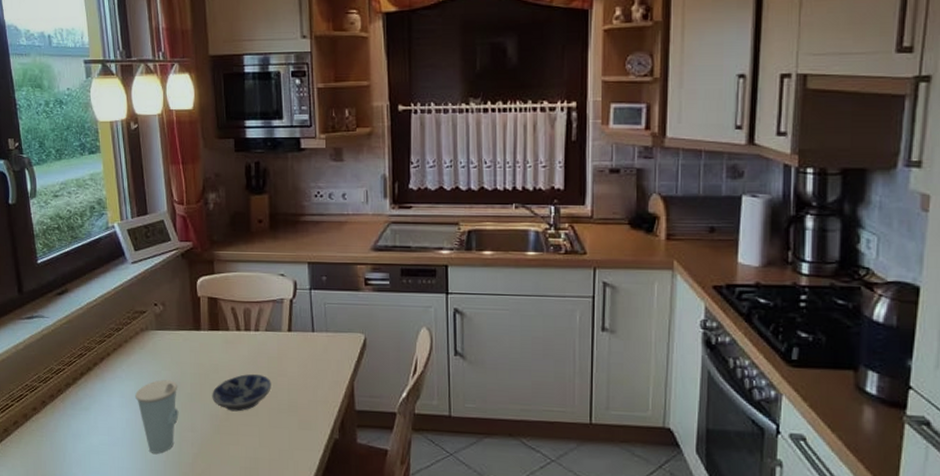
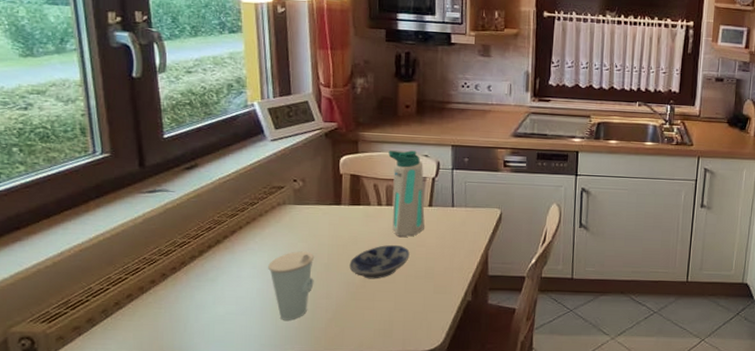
water bottle: none [244,269,285,365] -> present [388,150,425,237]

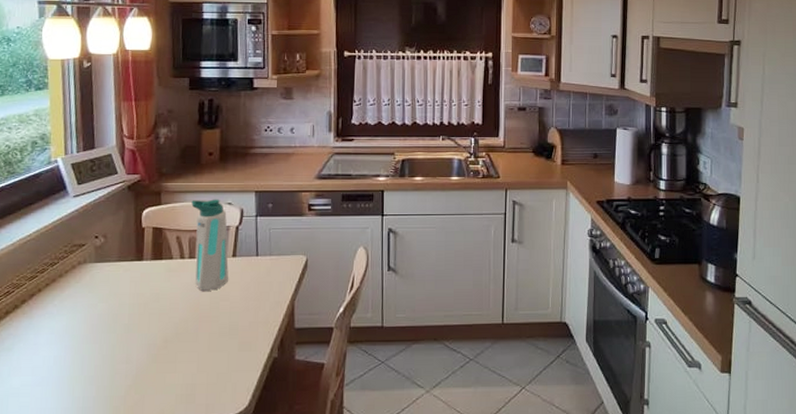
cup: present [268,251,315,320] -> none [66,312,115,390]
bowl: present [349,244,410,279] -> none [150,300,213,339]

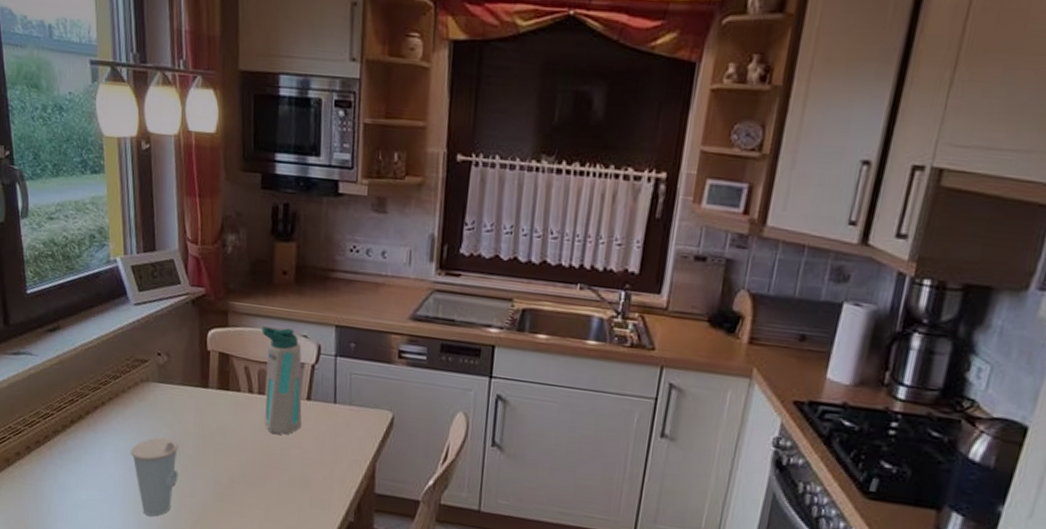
cup: none [66,312,115,390] -> present [131,437,180,517]

